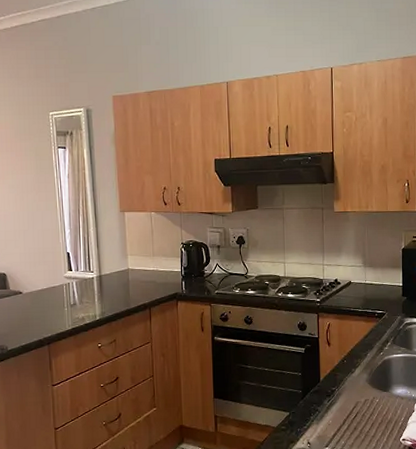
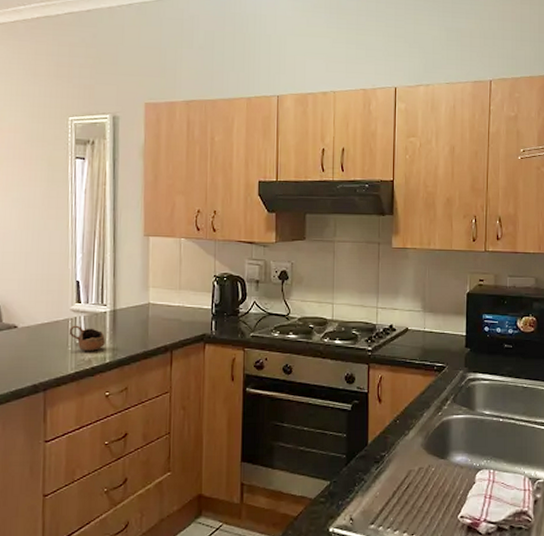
cup: none [64,289,95,311] -> present [69,325,105,351]

